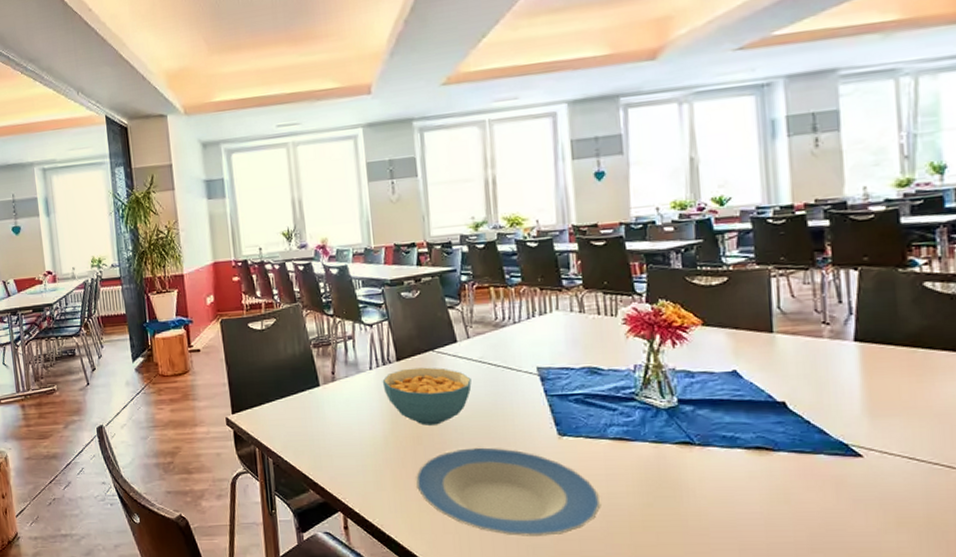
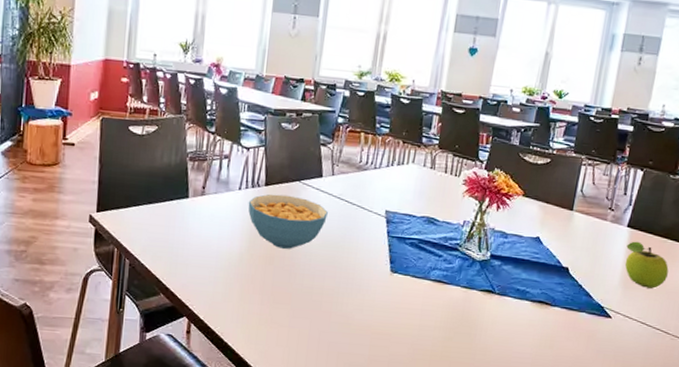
plate: present [416,447,601,536] -> none [260,273,412,357]
fruit: none [860,357,931,413] -> present [625,241,669,289]

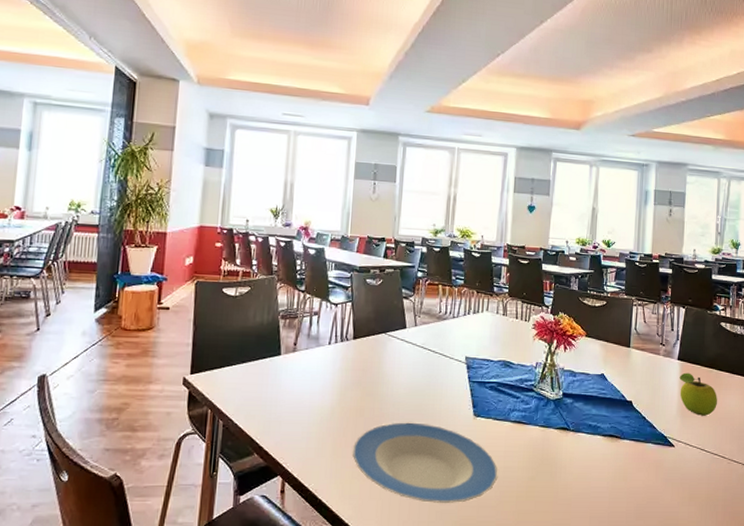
cereal bowl: present [248,194,328,249] -> none [338,347,413,400]
plate: none [260,273,412,357] -> present [353,422,498,503]

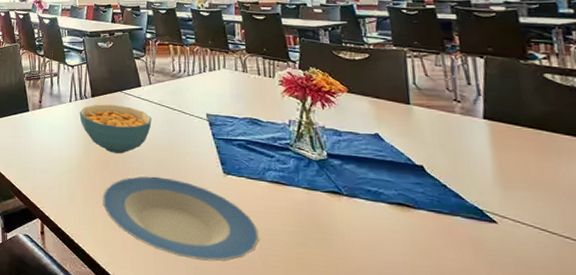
cereal bowl: none [338,347,413,400] -> present [79,104,152,154]
fruit: present [679,372,717,416] -> none [489,134,558,188]

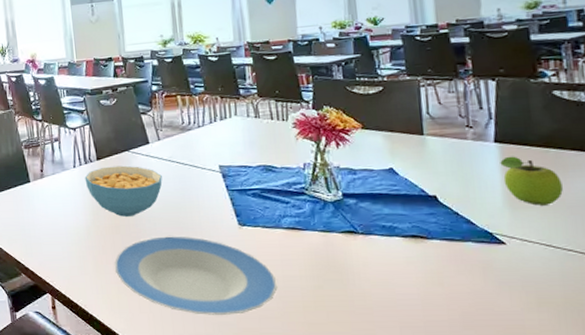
fruit: none [489,134,558,188] -> present [500,156,563,206]

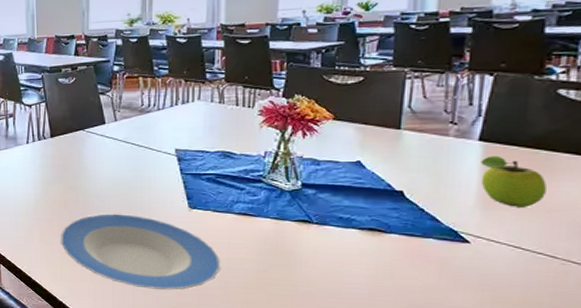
cereal bowl: present [84,165,163,217] -> none [37,144,115,193]

